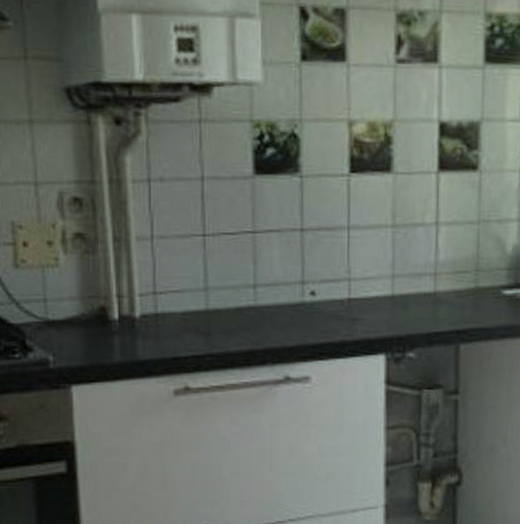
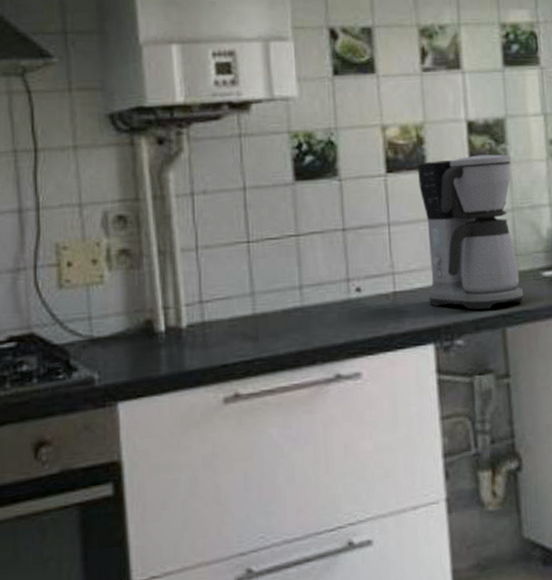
coffee maker: none [383,160,483,323] -> present [418,154,524,310]

